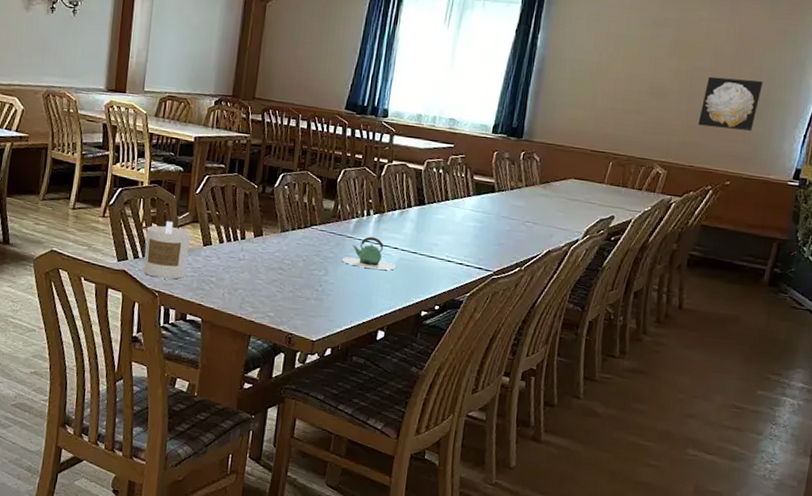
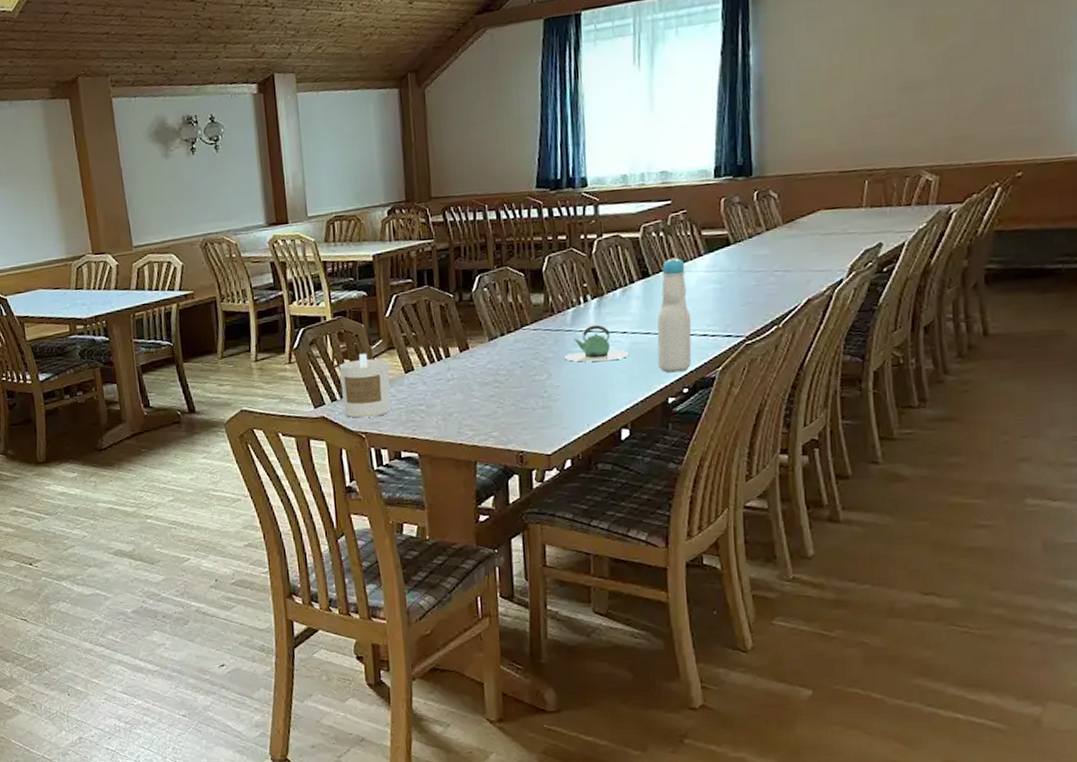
bottle: none [418,193,456,291] -> present [657,258,692,373]
wall art: present [698,76,763,131] -> none [968,43,1043,114]

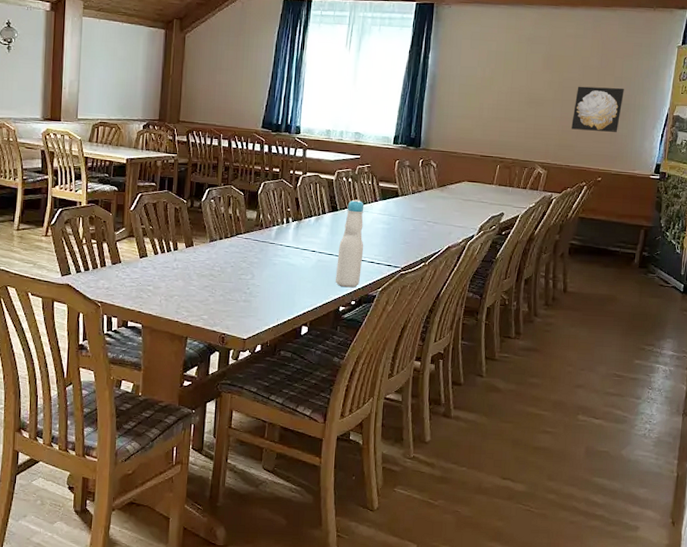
candle: present [339,353,391,418] -> none [86,237,128,290]
teapot: present [564,324,629,362] -> none [266,242,315,272]
wall art: none [968,43,1043,114] -> present [571,86,624,132]

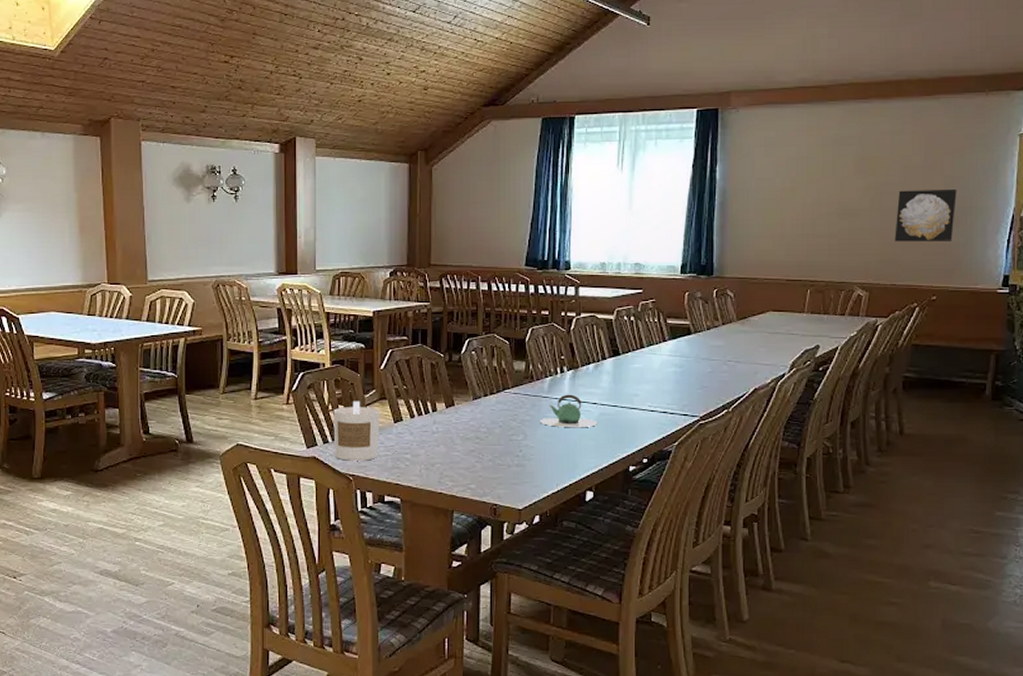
candle: none [86,237,128,290] -> present [333,401,379,461]
teapot: none [266,242,315,272] -> present [540,394,597,428]
bottle: present [335,199,365,288] -> none [622,341,654,443]

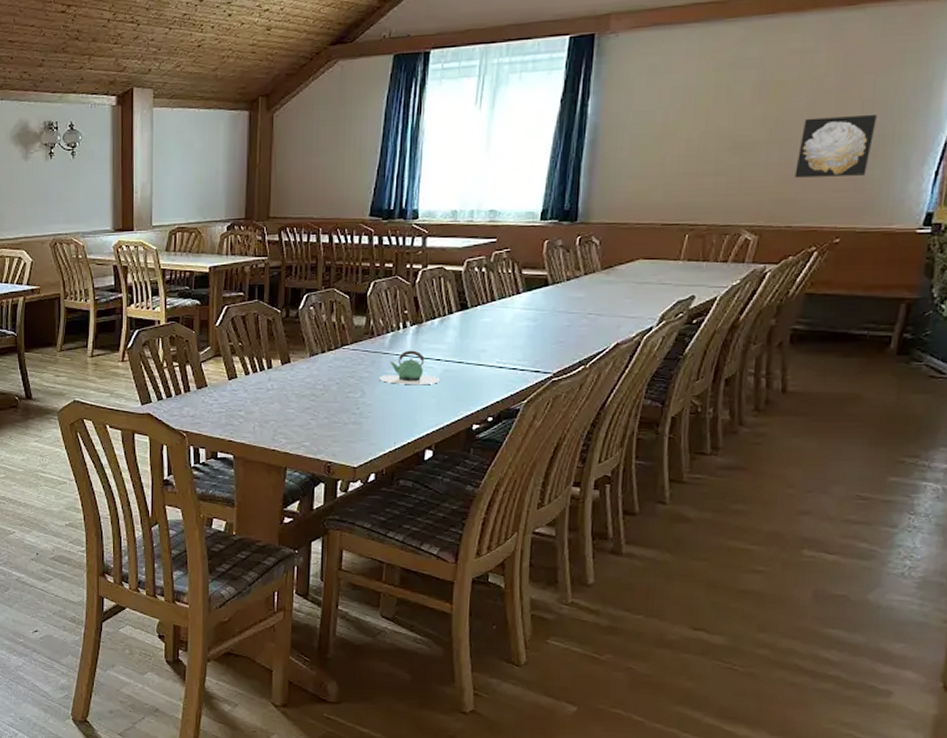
candle: present [333,401,379,461] -> none [168,358,214,418]

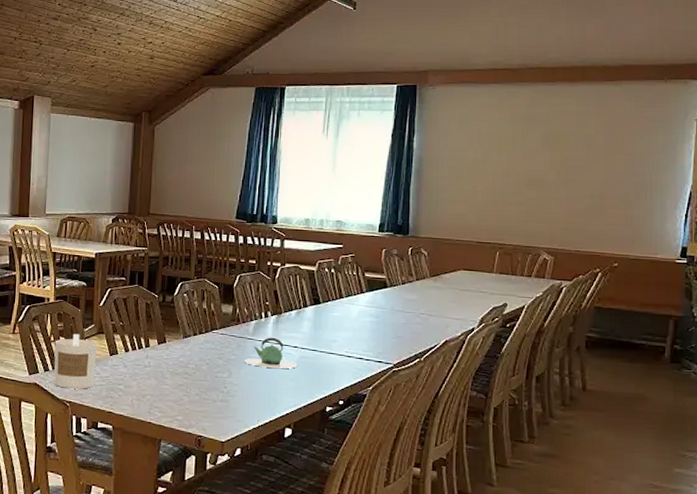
candle: none [168,358,214,418] -> present [54,333,97,389]
wall art: present [794,115,877,178] -> none [579,165,637,213]

